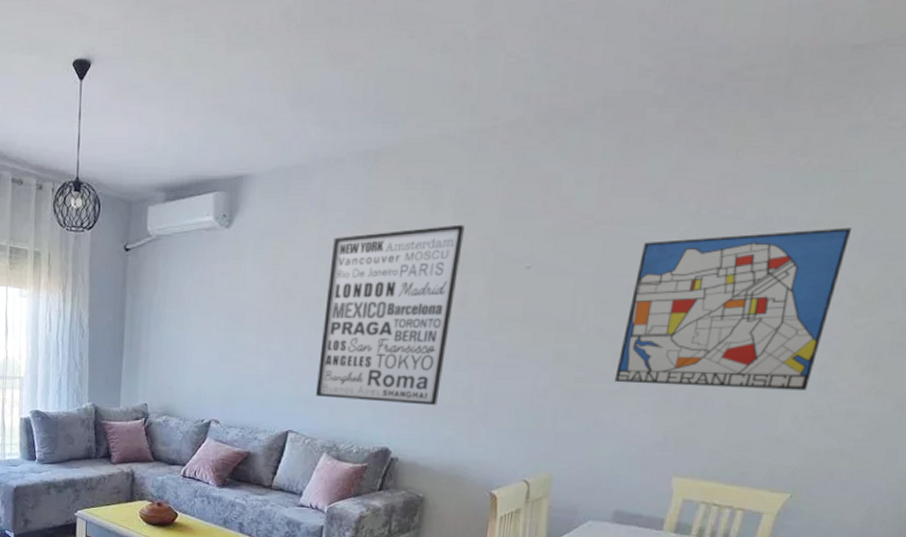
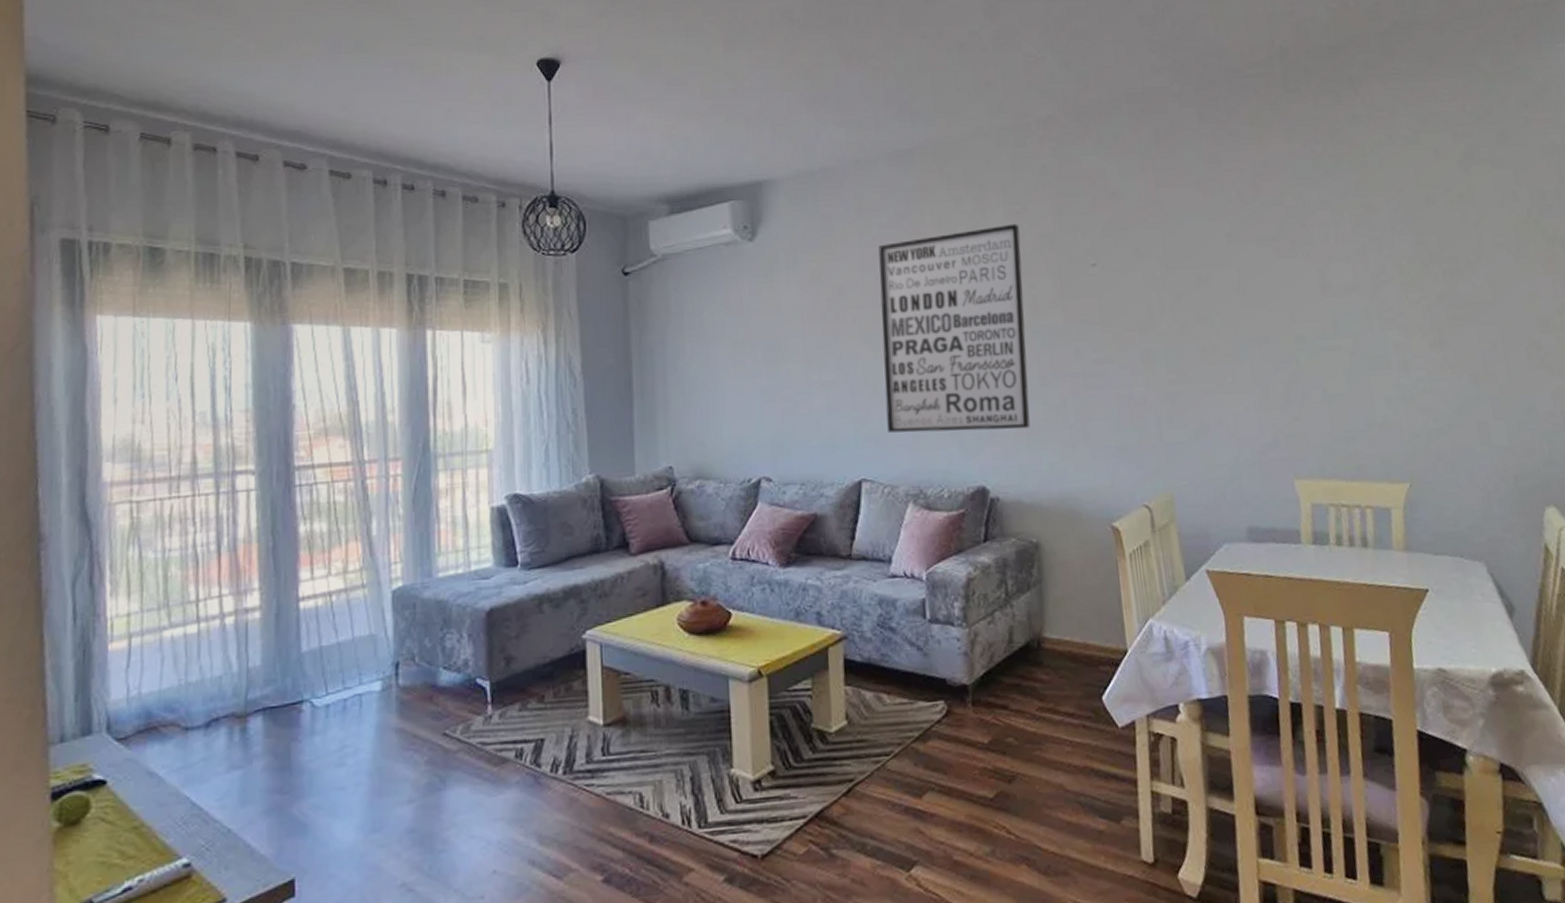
wall art: present [614,227,853,391] -> none [1199,208,1390,381]

